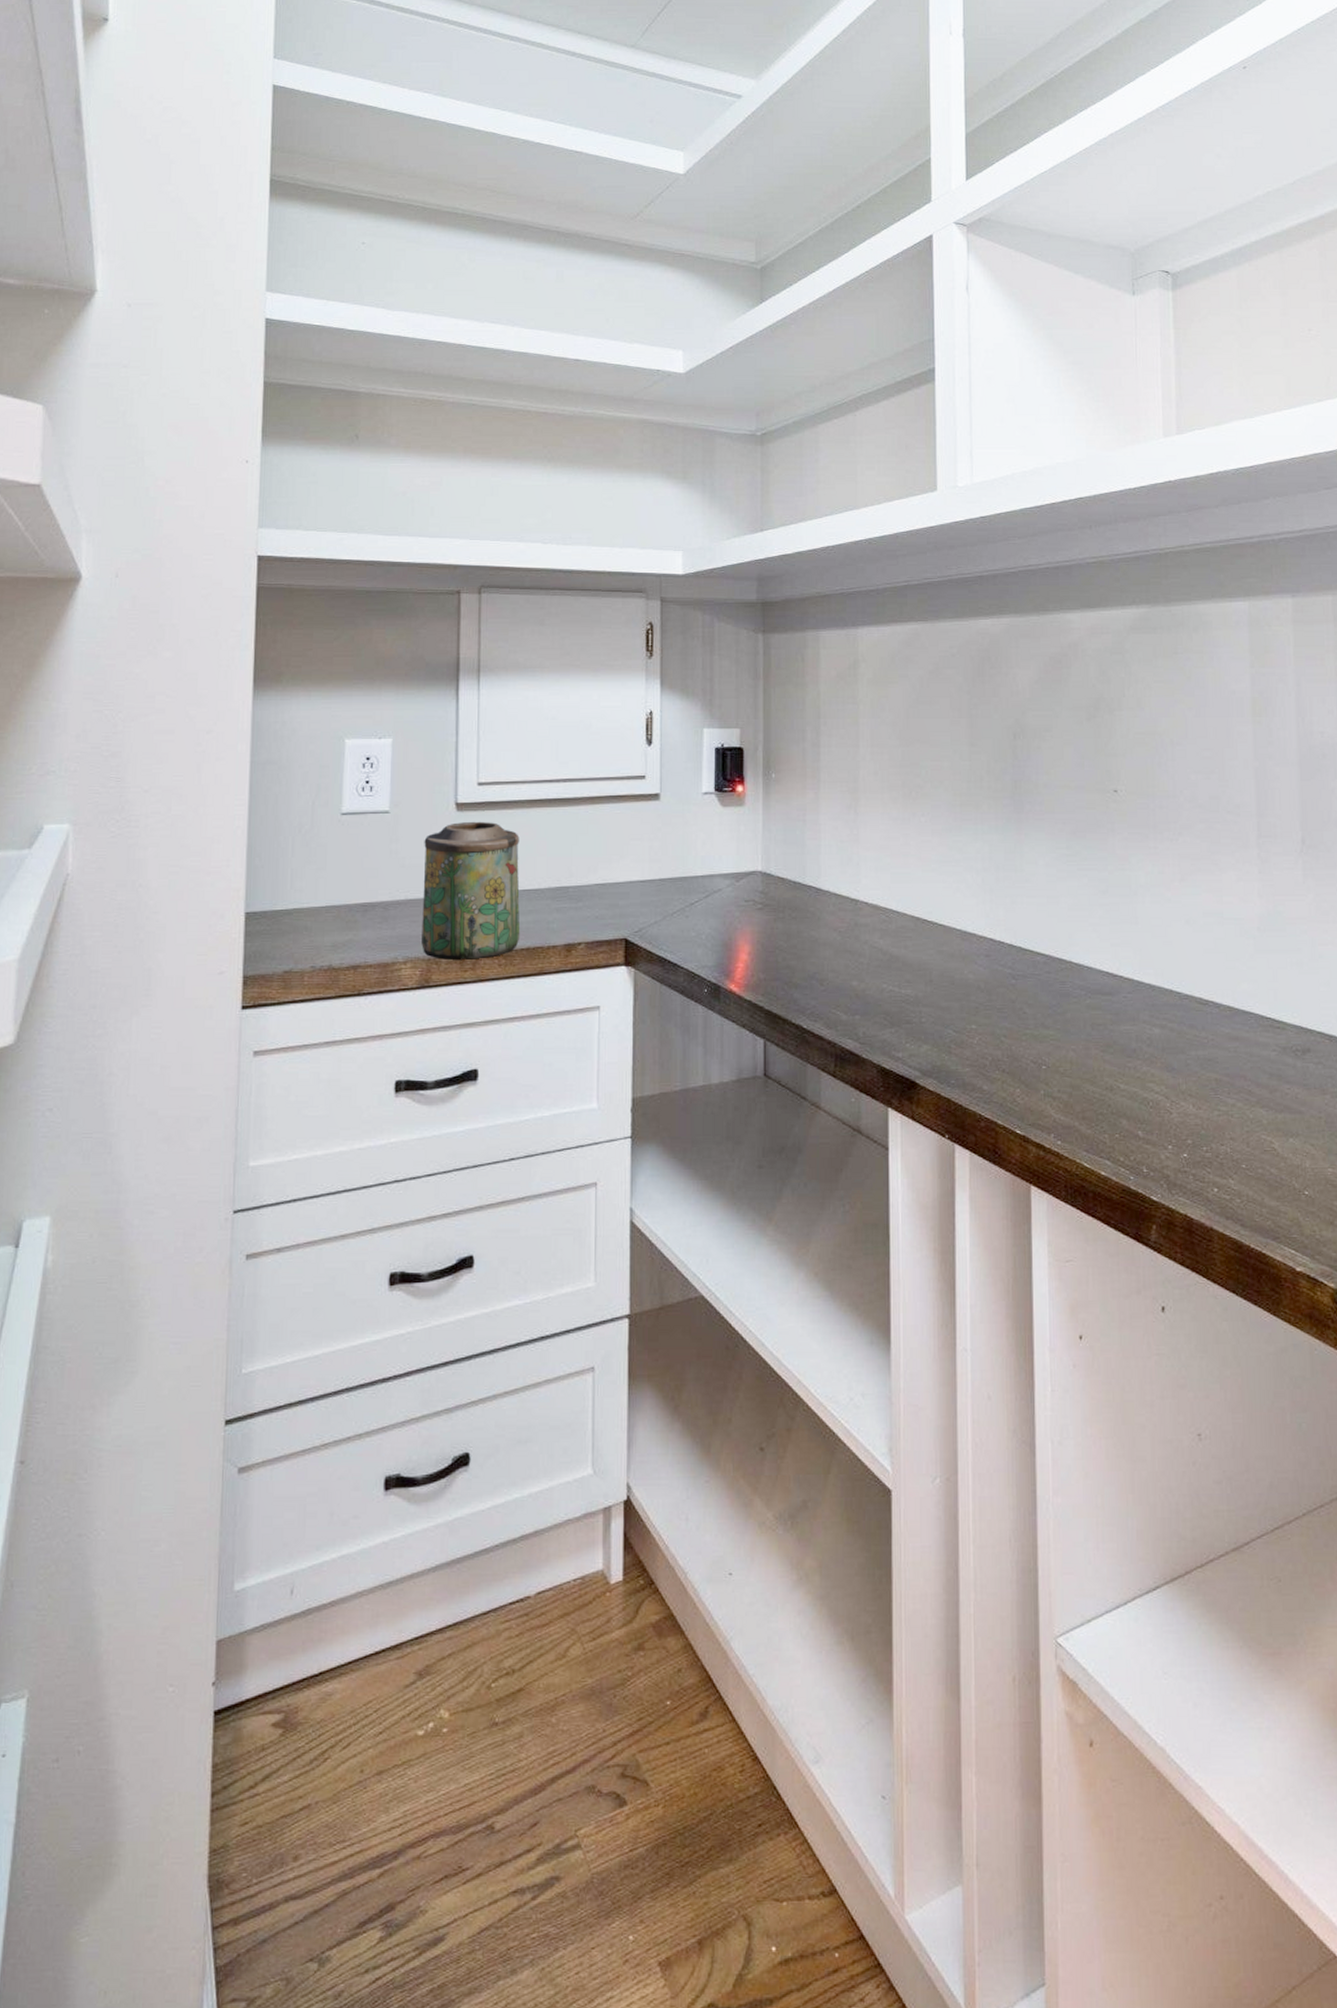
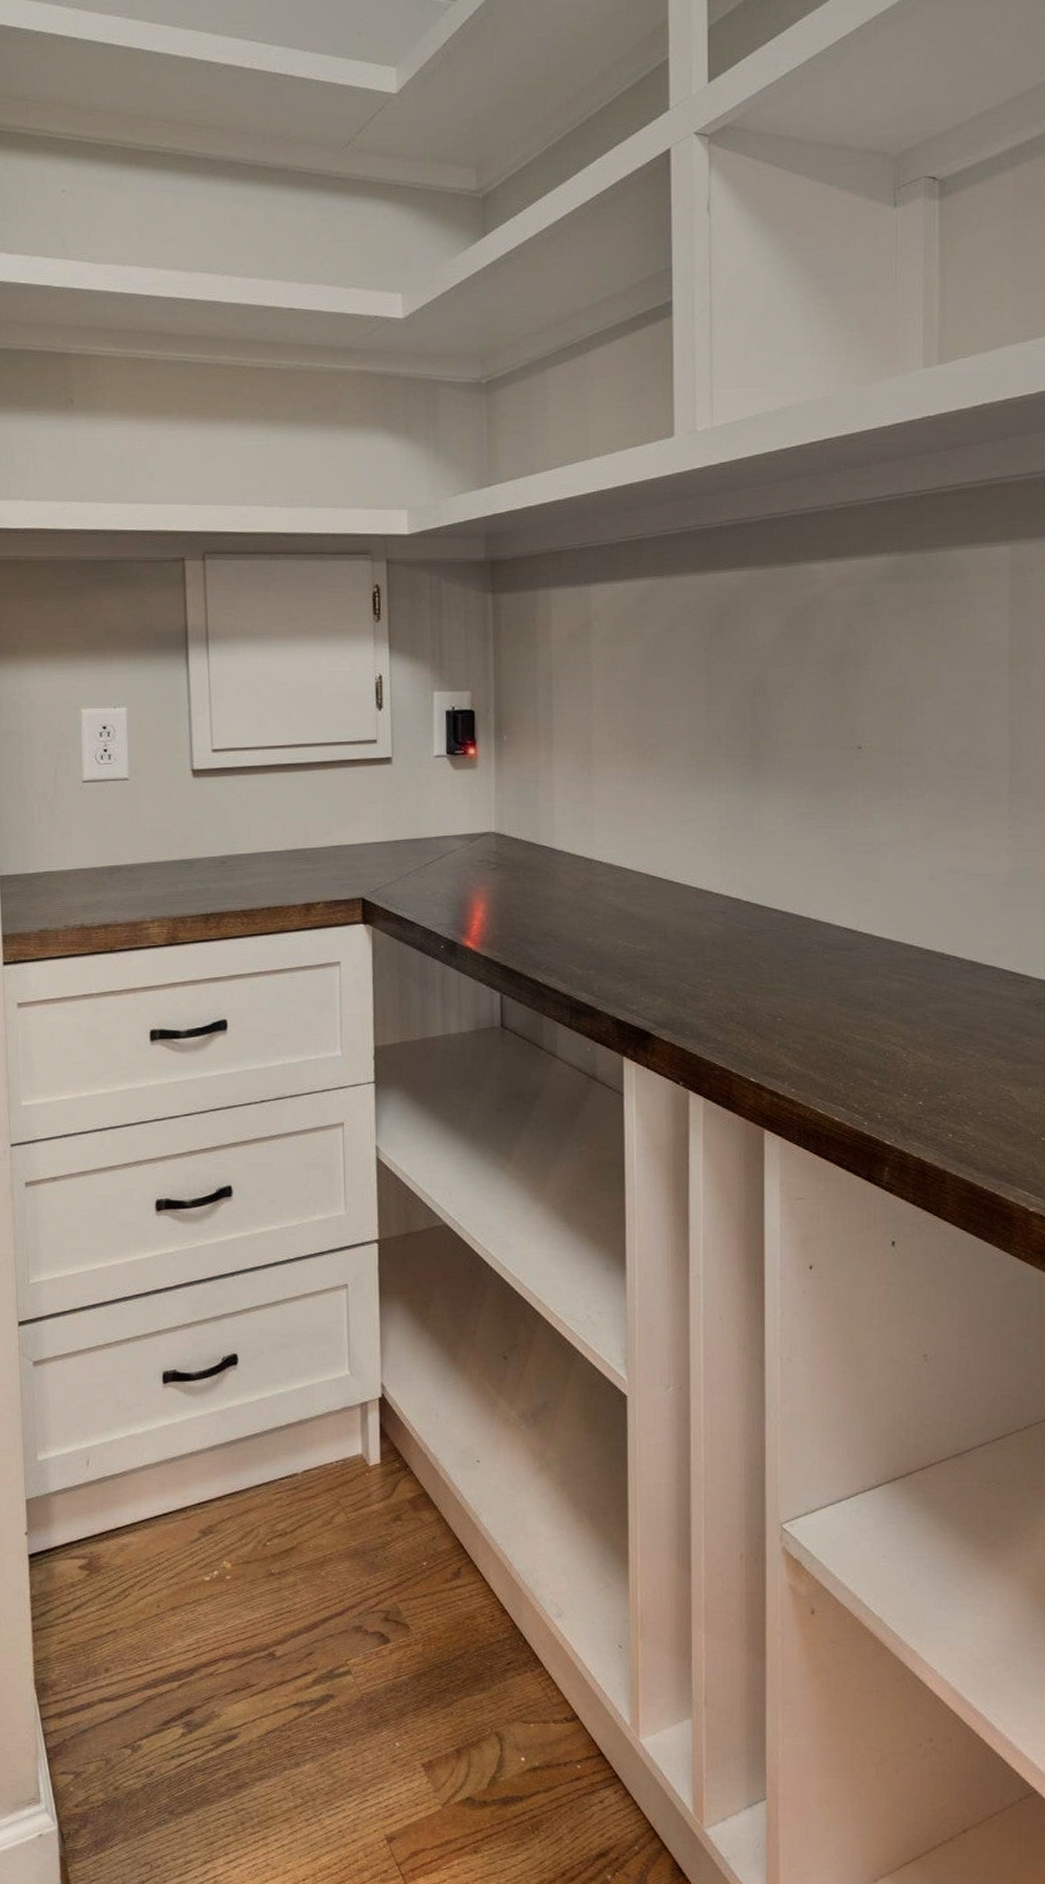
canister: present [422,821,521,960] -> none [163,787,261,919]

